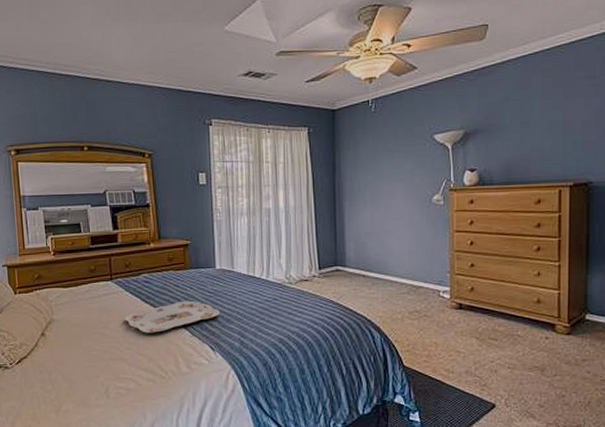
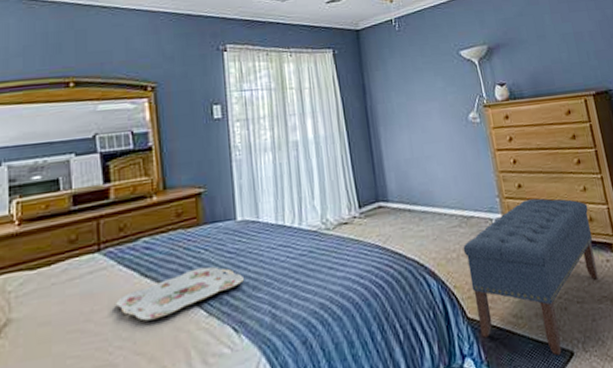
bench: none [408,278,538,405] -> present [463,198,598,356]

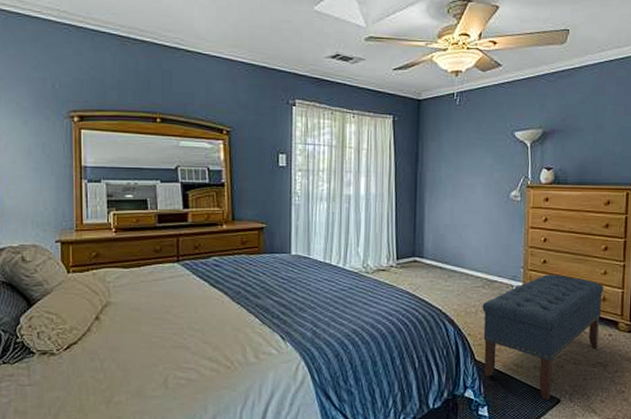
serving tray: present [116,266,244,321] -> none [190,287,293,320]

